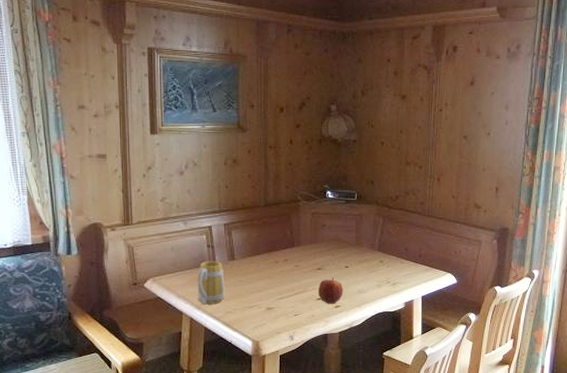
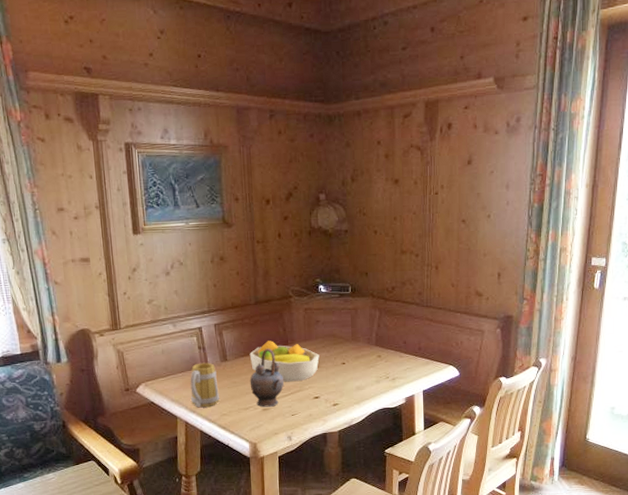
teapot: none [255,250,288,307] -> present [250,348,284,407]
fruit bowl: none [256,242,324,283] -> present [249,341,319,382]
apple: present [319,277,343,304] -> none [315,375,341,403]

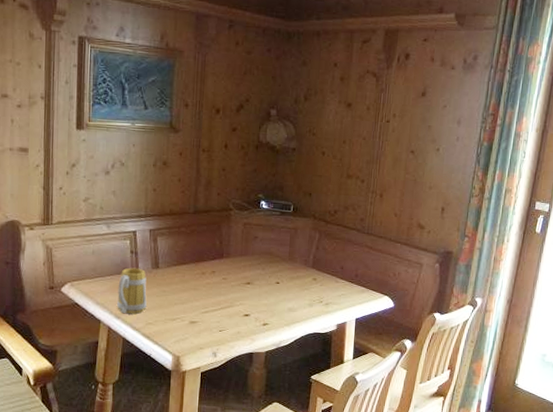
fruit bowl: present [249,341,319,382] -> none [182,252,254,297]
teapot: present [250,348,284,407] -> none [179,260,215,321]

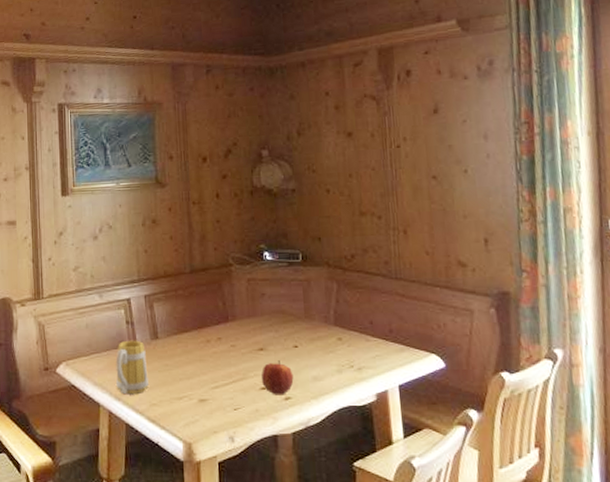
apple: none [246,293,273,322] -> present [262,360,294,395]

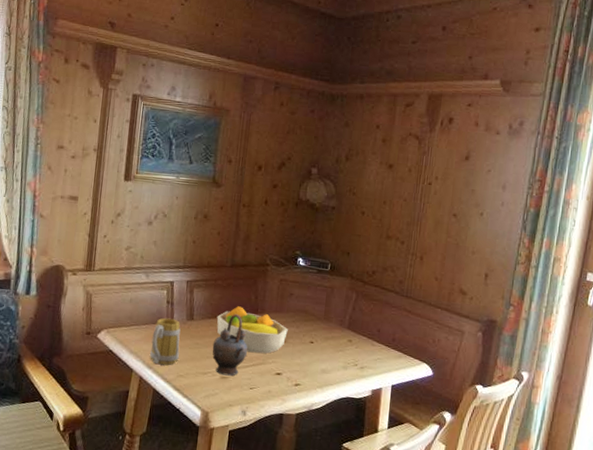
fruit bowl: none [183,316,266,368] -> present [216,306,288,354]
teapot: none [184,326,224,398] -> present [212,314,248,376]
apple: present [262,360,294,395] -> none [278,352,306,382]

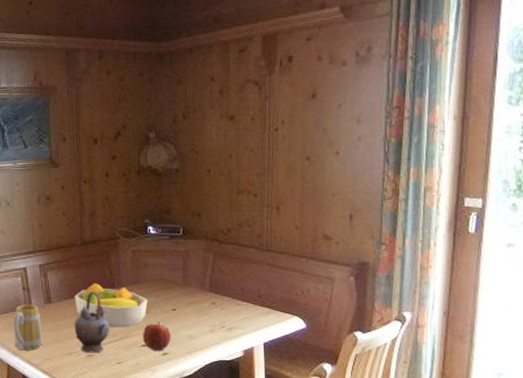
apple: none [278,352,306,382] -> present [143,322,171,351]

